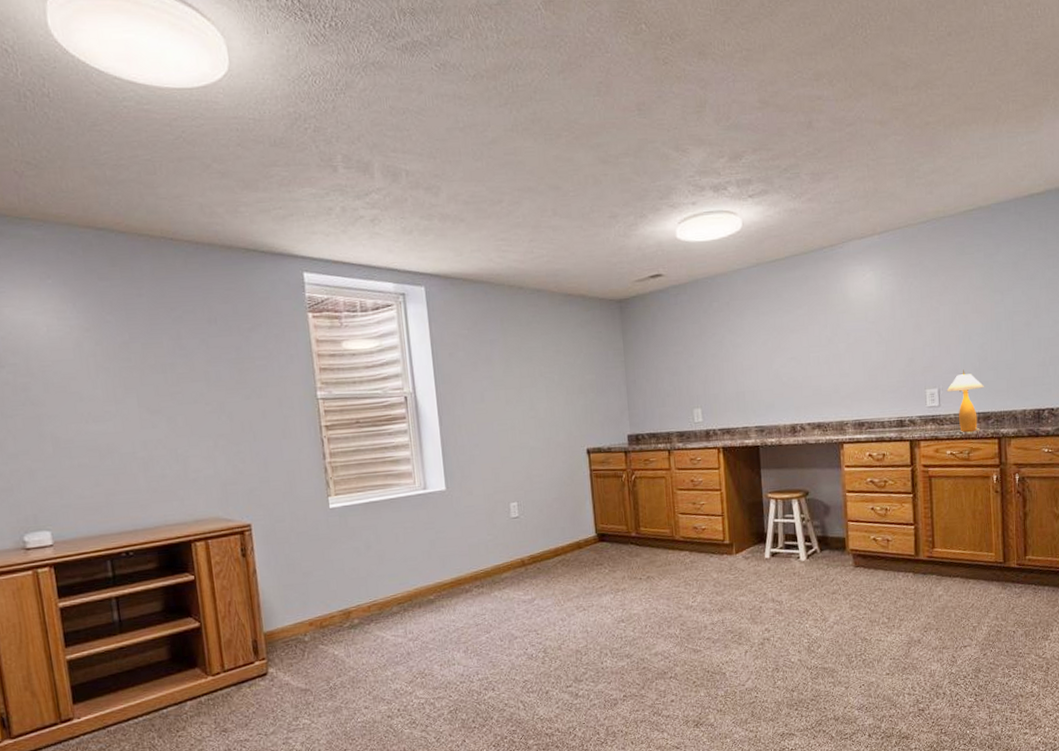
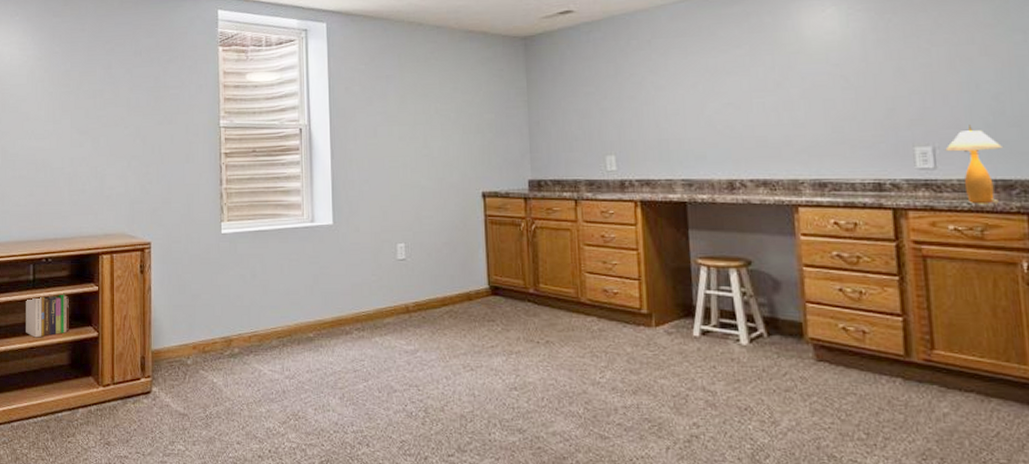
books: none [107,586,165,637] -> present [26,293,69,338]

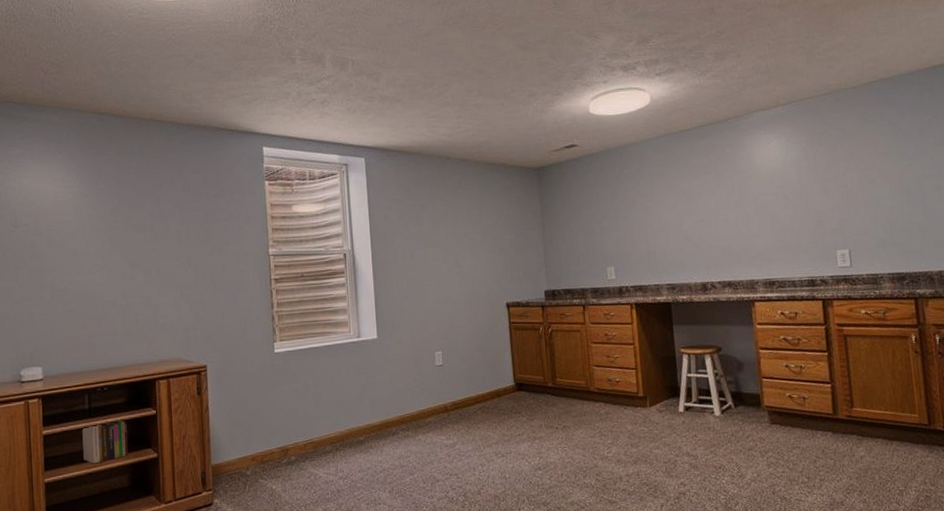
table lamp: present [945,124,1004,203] -> none [857,231,898,292]

